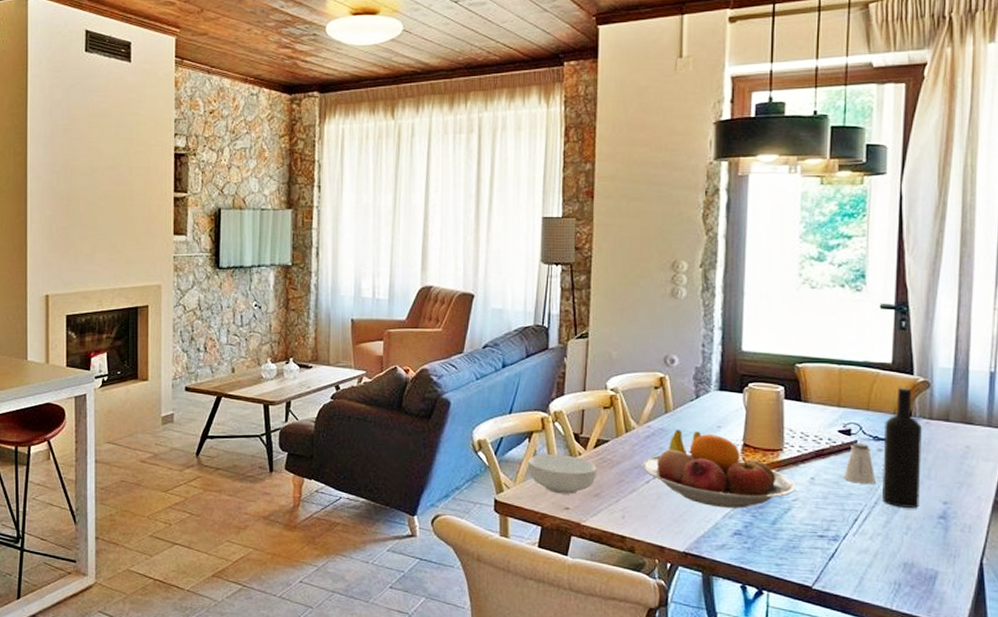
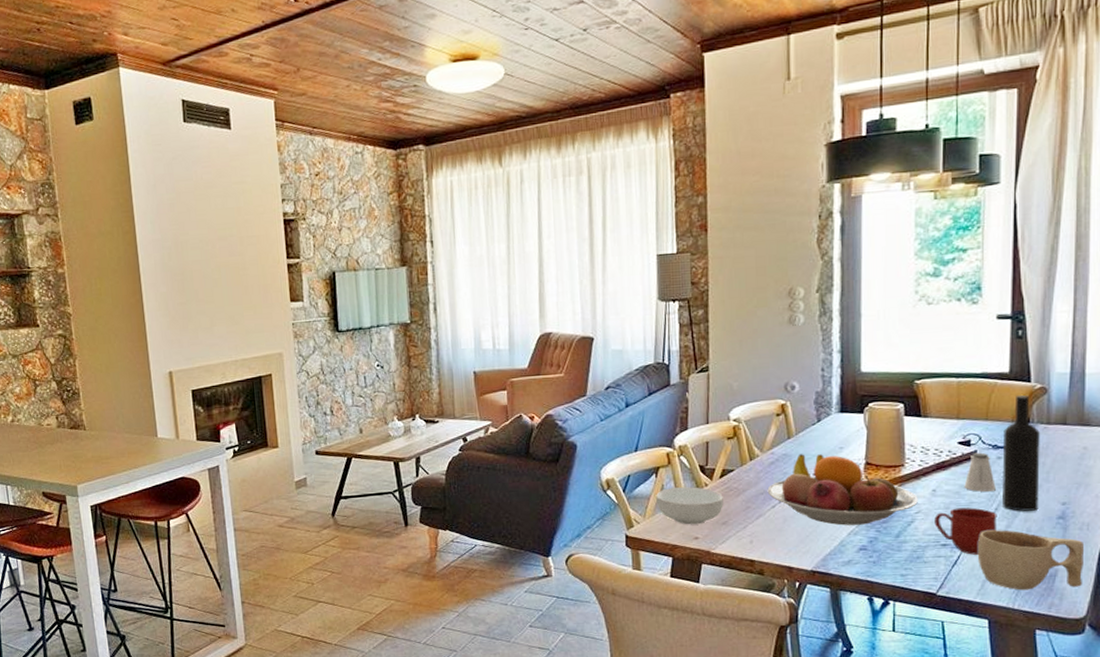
mug: none [812,498,877,549] -> present [934,507,997,555]
cup: none [855,524,966,592] -> present [977,530,1085,591]

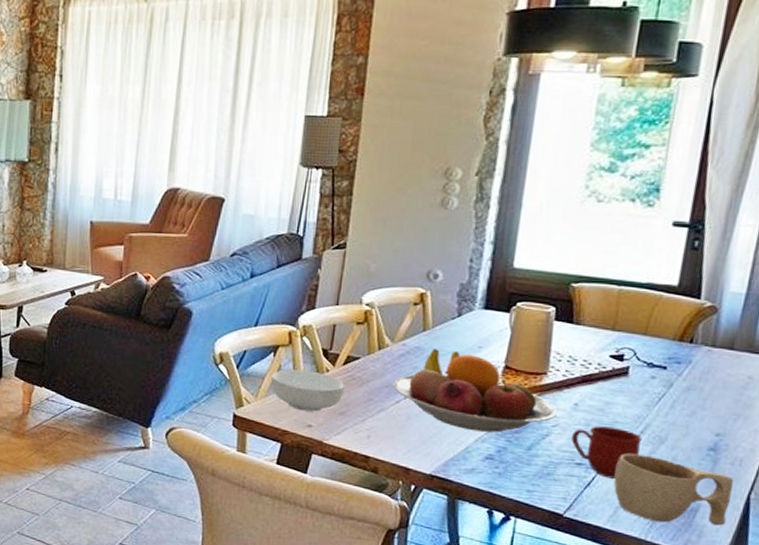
saltshaker: present [964,452,996,492] -> none [609,368,645,413]
wine bottle: present [1002,395,1040,511] -> none [649,311,703,439]

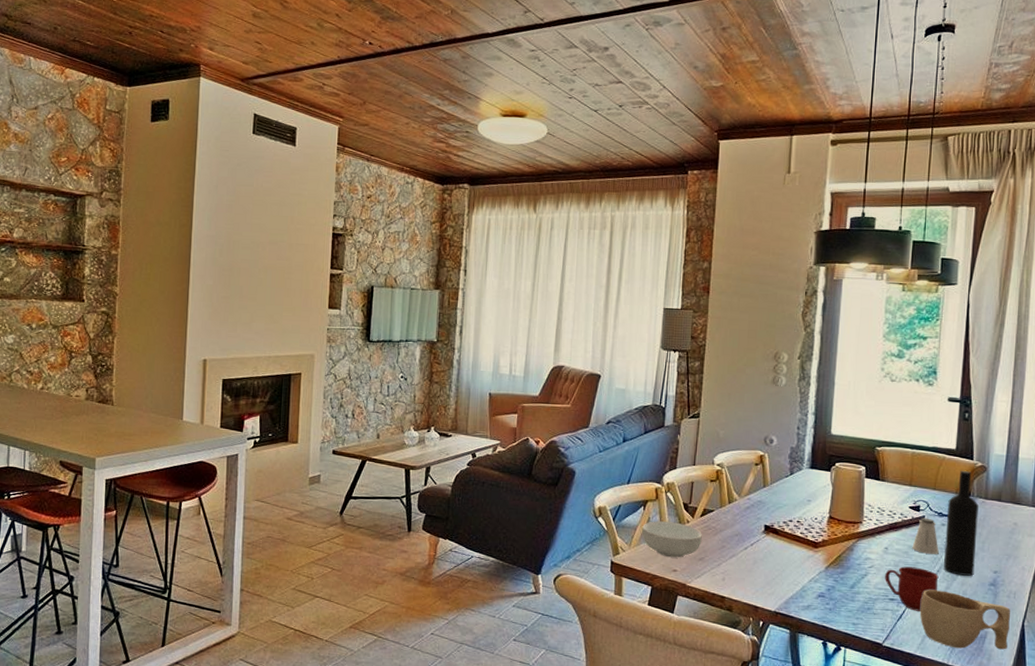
fruit bowl: present [393,349,557,432] -> none [741,502,872,573]
saltshaker: none [609,368,645,413] -> present [912,517,939,554]
wine bottle: none [649,311,703,439] -> present [944,470,979,576]

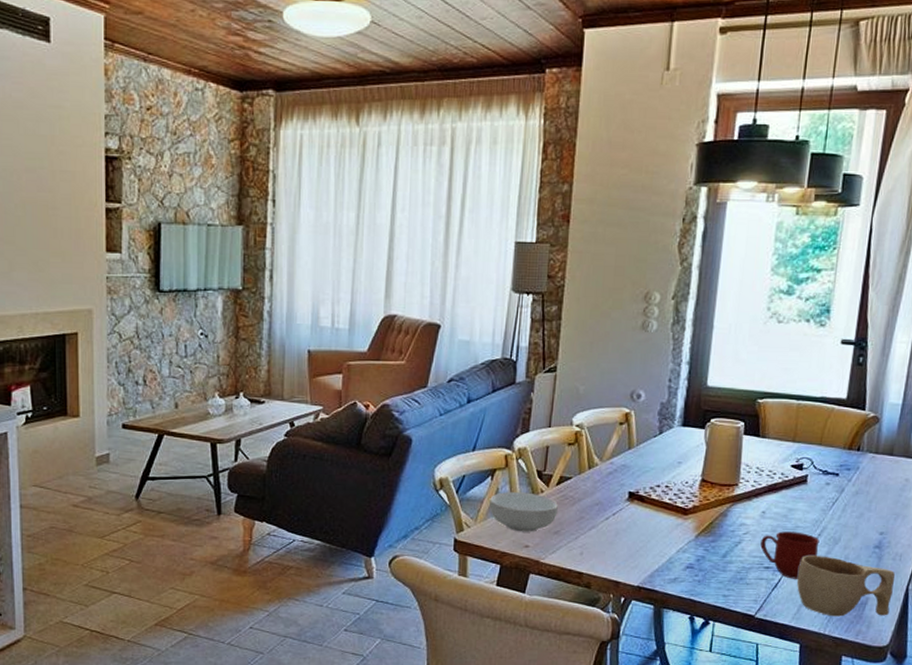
saltshaker: present [912,517,939,554] -> none [792,477,822,517]
wine bottle: present [944,470,979,576] -> none [826,422,868,539]

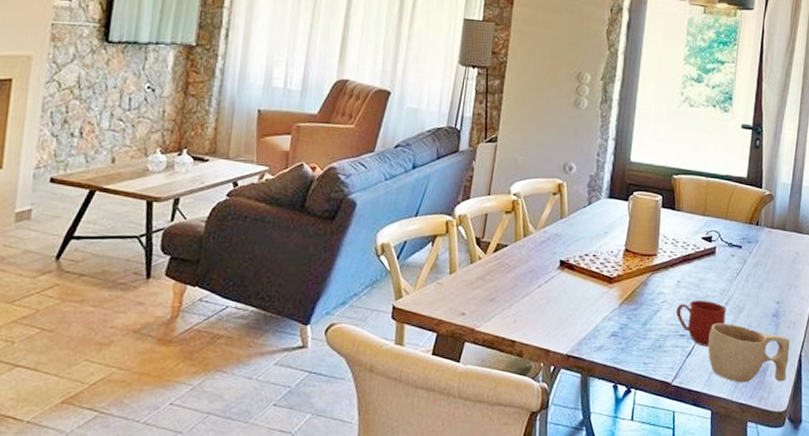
cereal bowl: present [489,492,558,532] -> none [429,258,494,300]

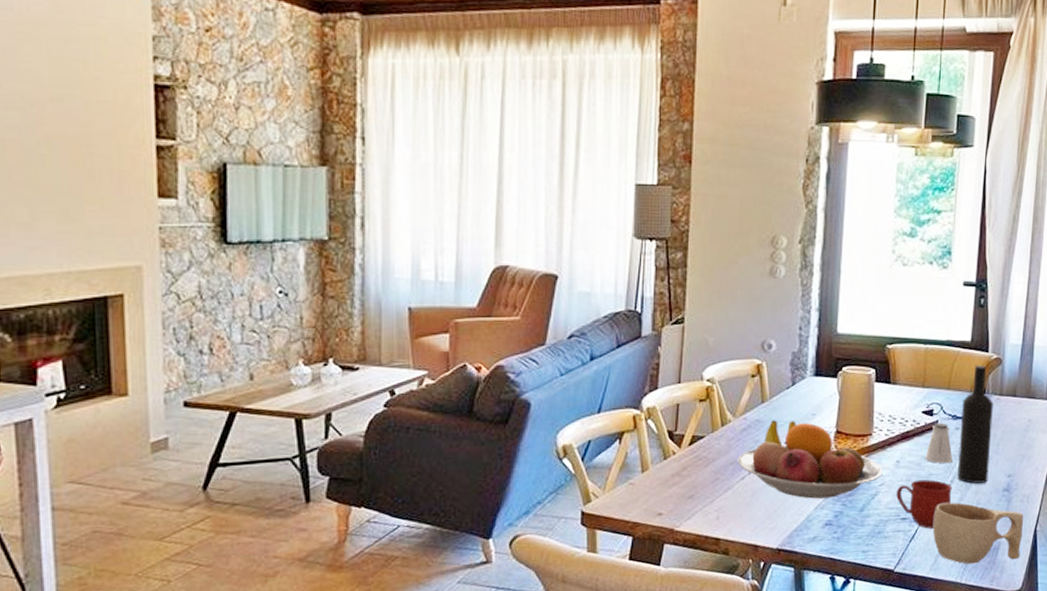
fruit bowl: none [536,235,665,311] -> present [737,420,883,499]
saltshaker: none [703,248,728,286] -> present [925,422,953,463]
wine bottle: none [732,199,765,308] -> present [958,364,993,484]

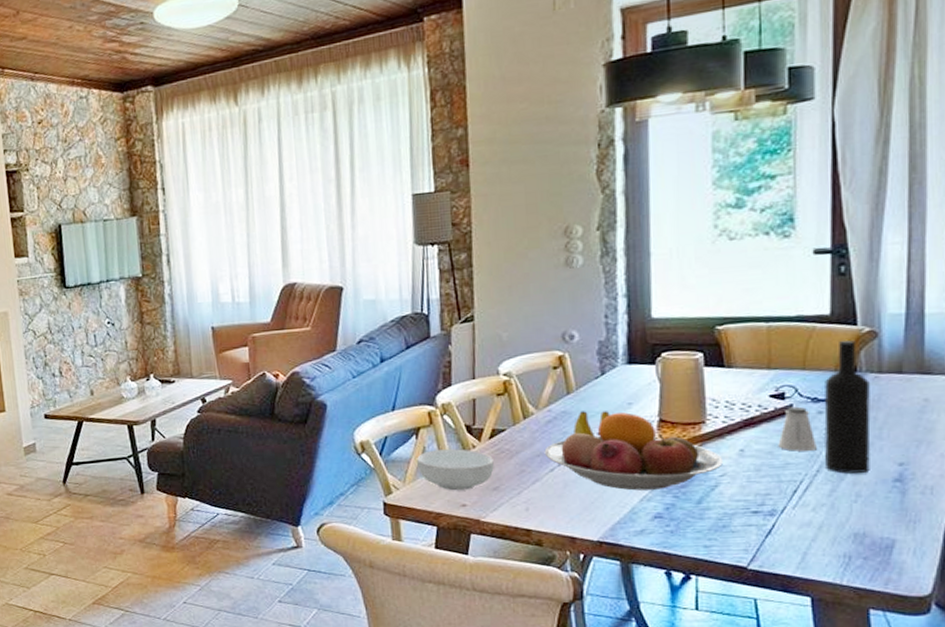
cereal bowl: none [618,455,691,499] -> present [417,449,494,491]
mug: present [896,479,952,529] -> none [743,469,820,523]
cup: present [932,502,1024,564] -> none [795,494,928,564]

